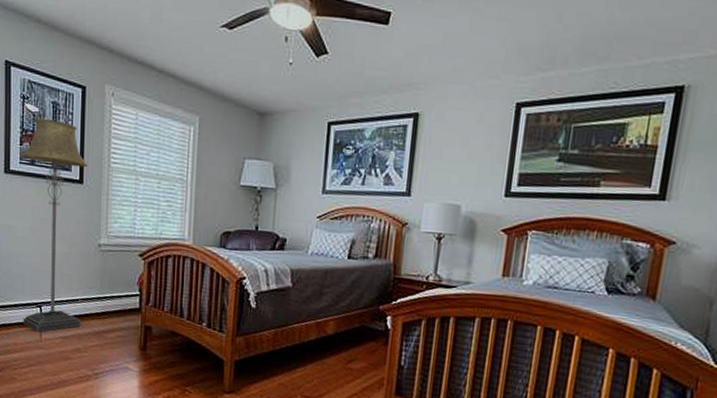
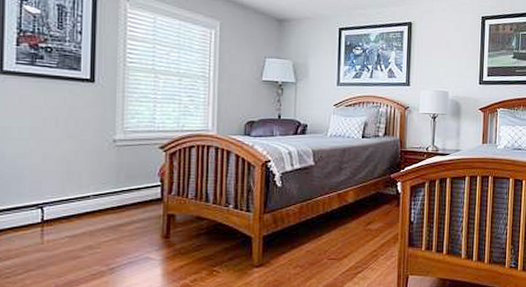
floor lamp: present [20,117,89,332] -> none [16,19,101,234]

